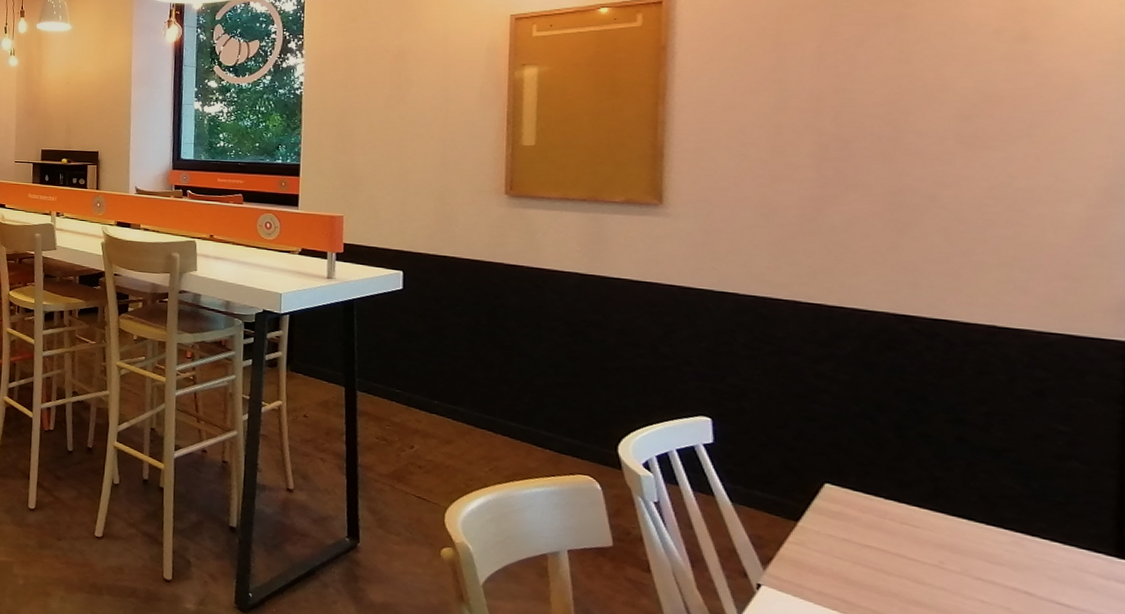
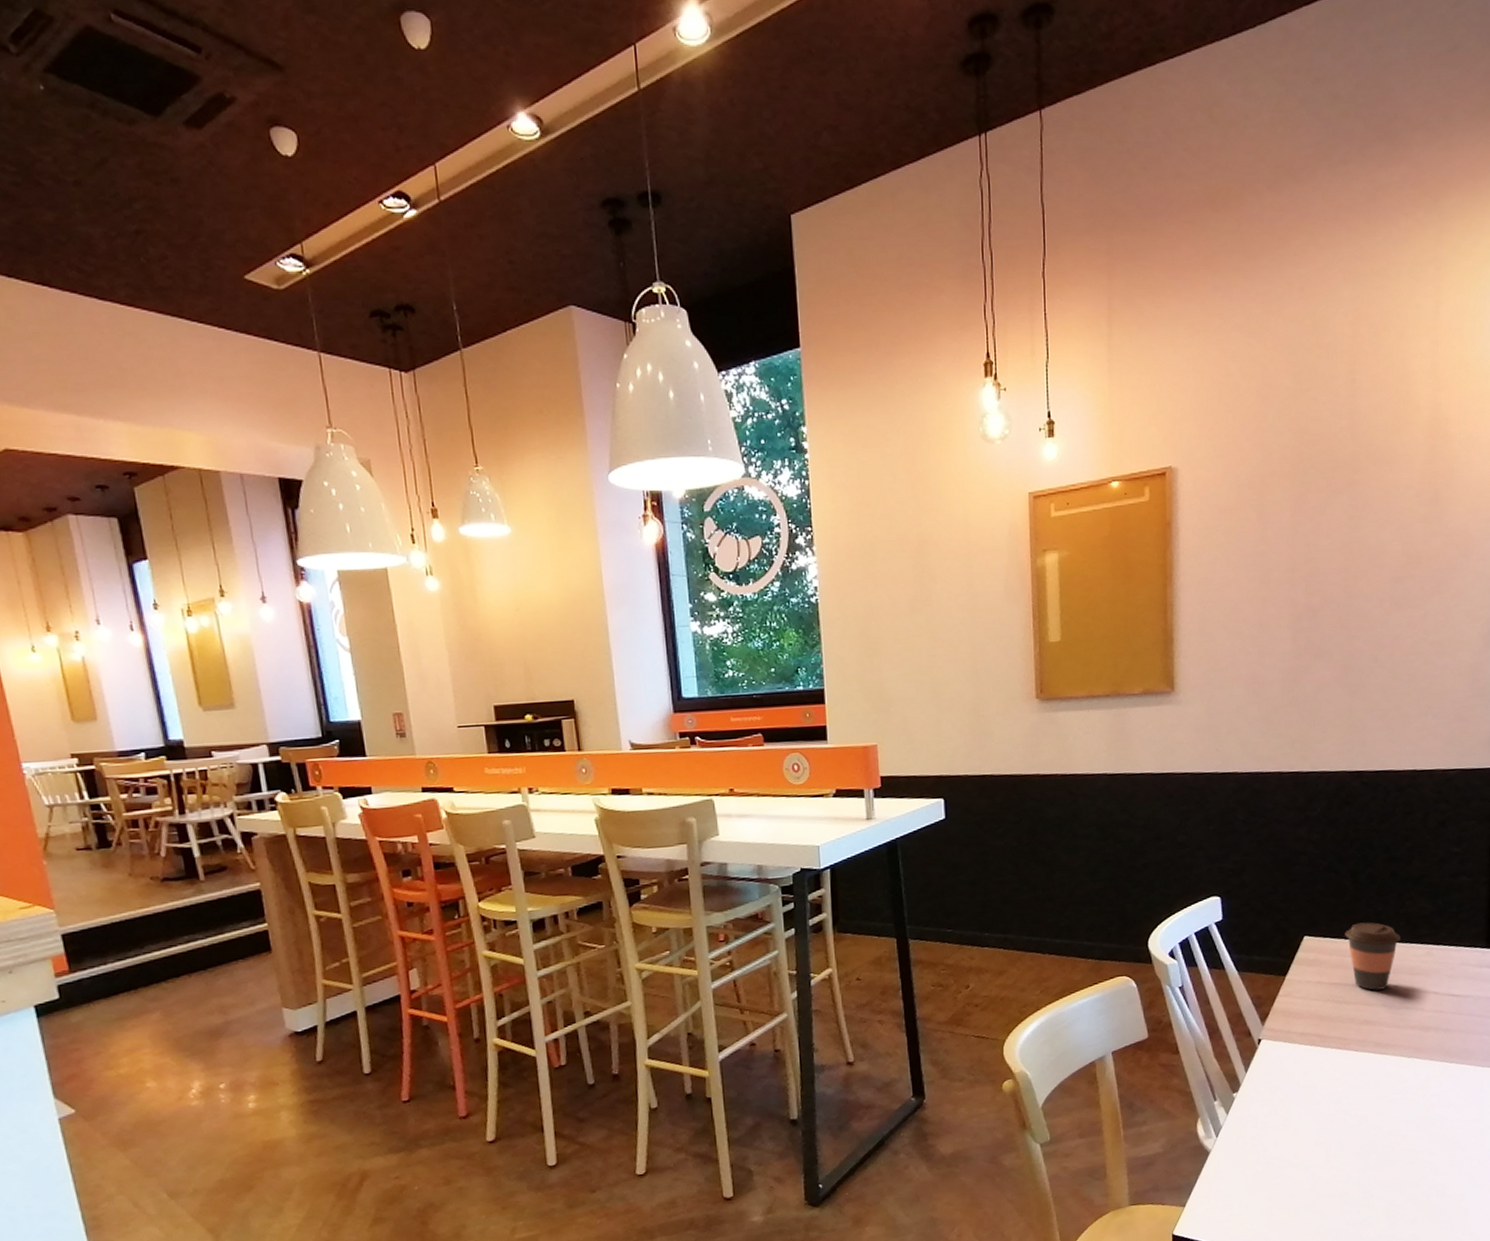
coffee cup: none [885,484,971,571] -> present [1345,922,1401,991]

